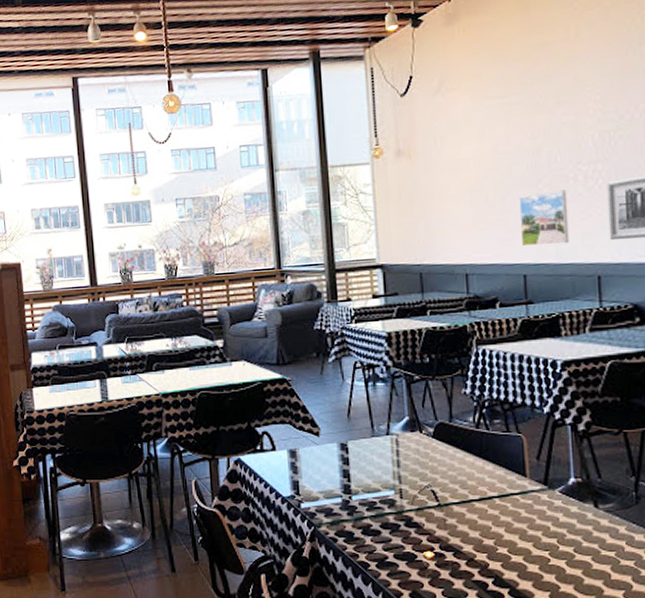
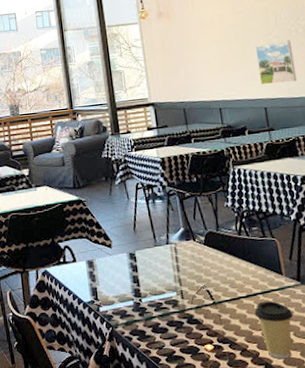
coffee cup: none [487,506,534,573] -> present [254,301,293,359]

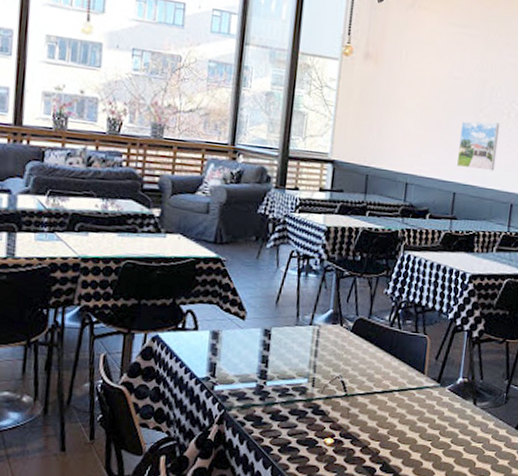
coffee cup: present [254,301,293,359] -> none [385,399,424,460]

